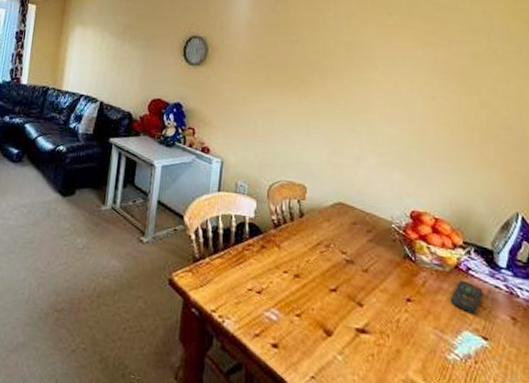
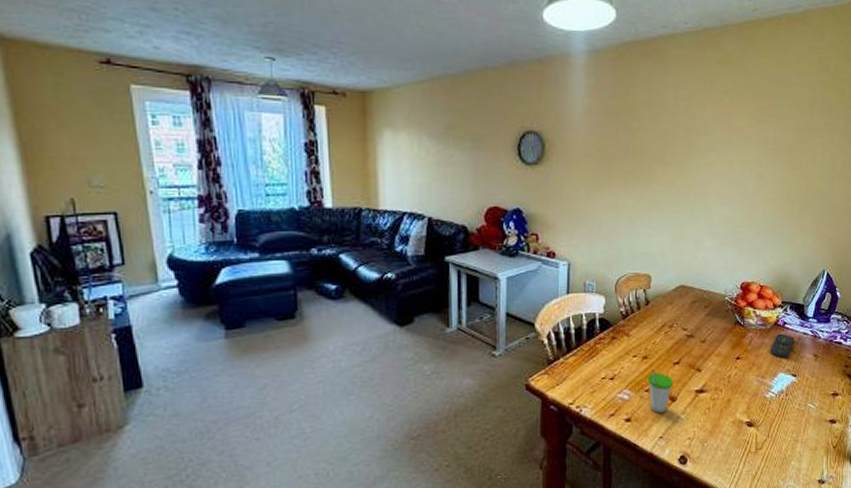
cup: none [299,290,330,348] -> present [647,369,674,414]

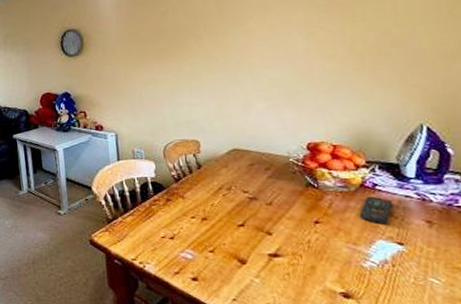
cup: present [647,369,674,414] -> none [210,230,241,276]

